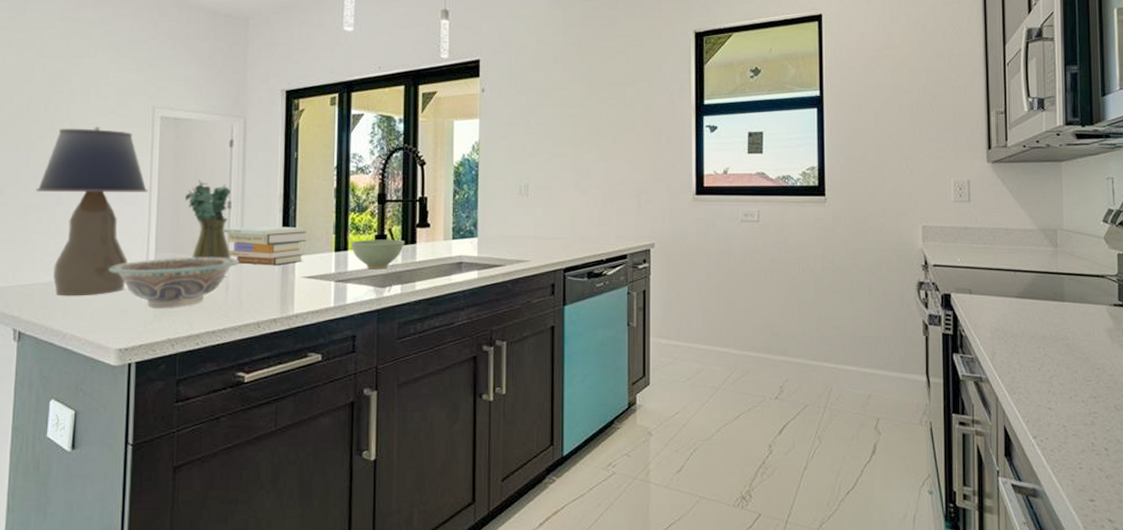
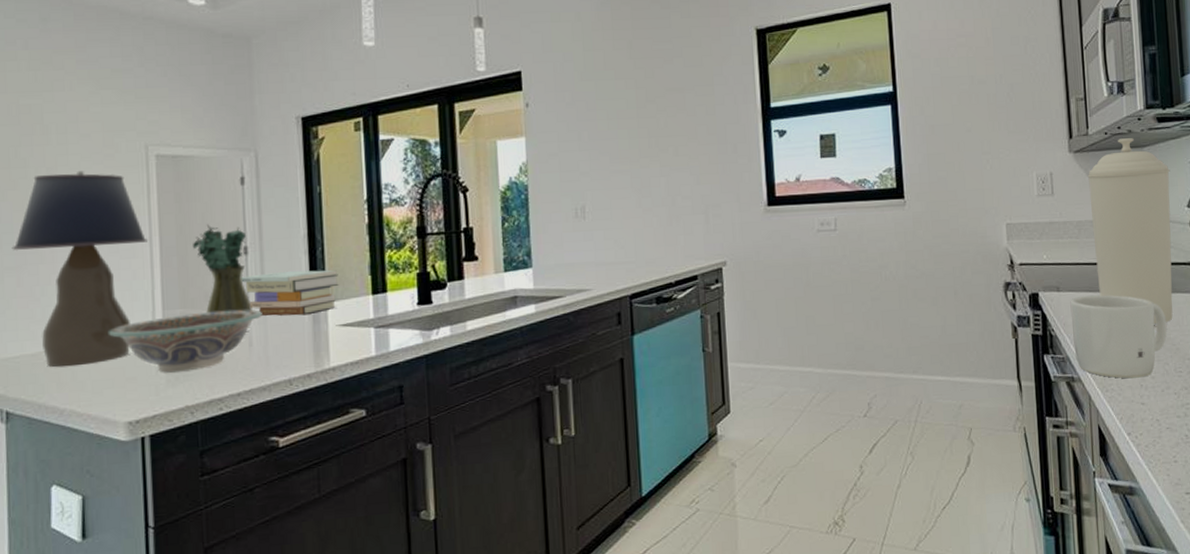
bowl: present [350,239,405,269] -> none [389,276,451,312]
mug: none [981,300,1078,383] -> present [1070,295,1167,379]
canister: none [1004,152,1087,333] -> present [1087,138,1173,325]

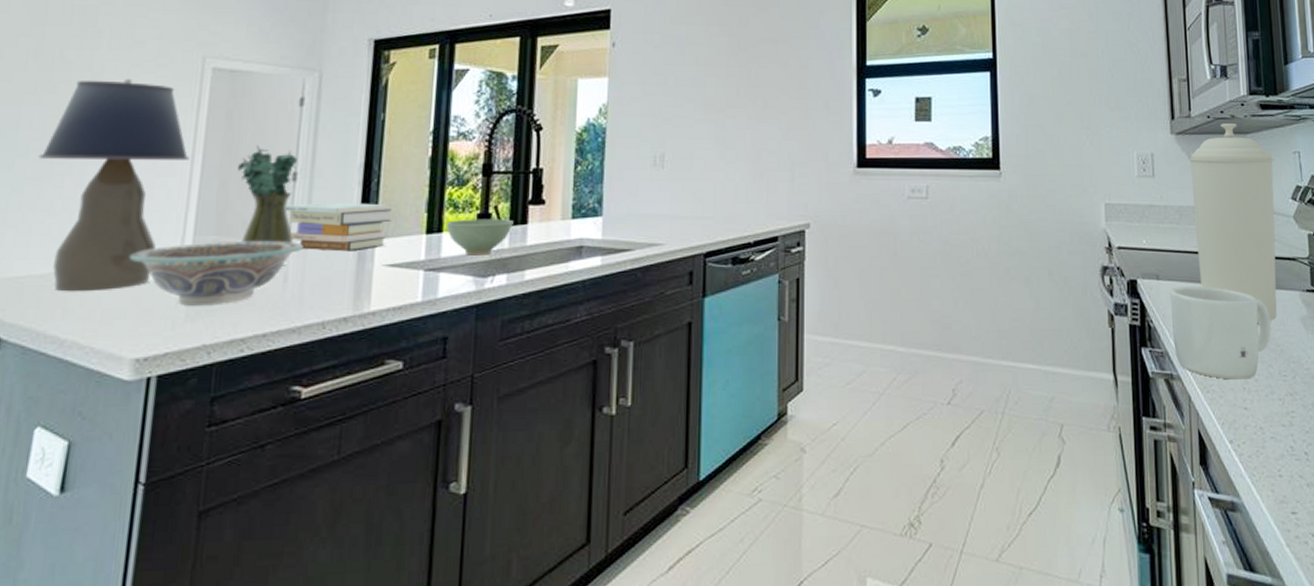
bowl: none [389,276,451,312] -> present [445,219,514,255]

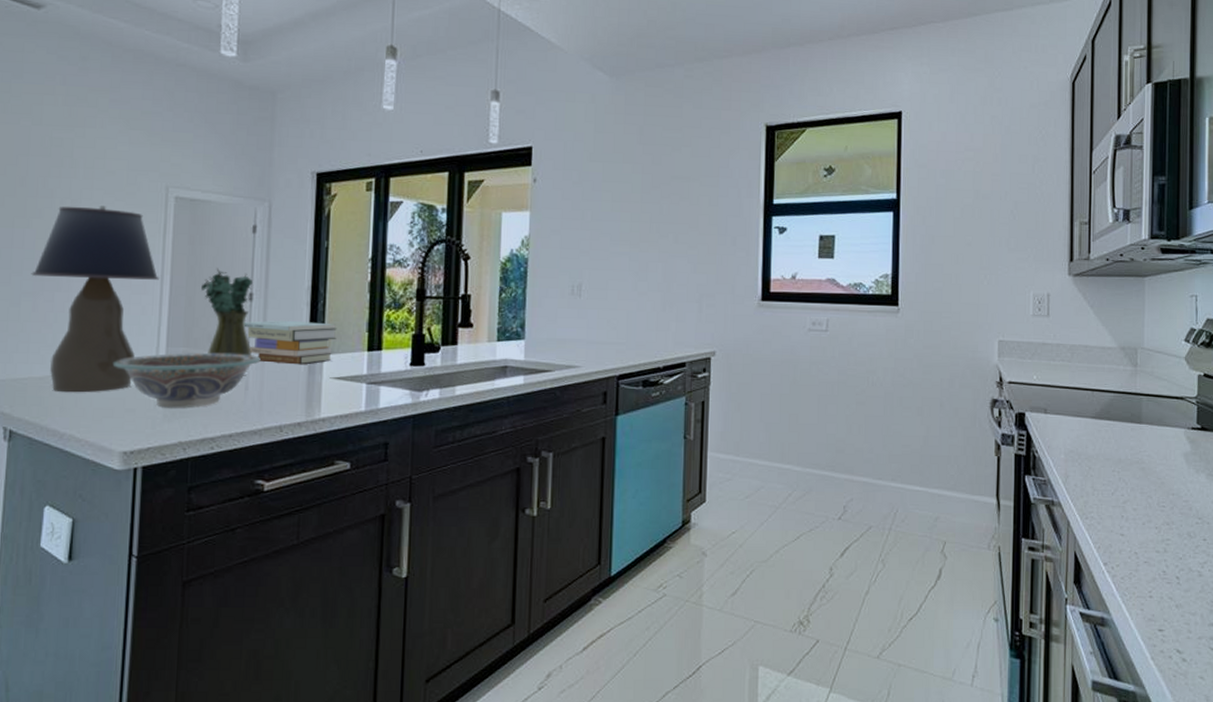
bowl: present [445,219,514,255] -> none [384,339,445,372]
mug: present [1170,287,1271,380] -> none [1056,421,1154,508]
canister: present [1189,123,1277,323] -> none [1085,266,1170,457]

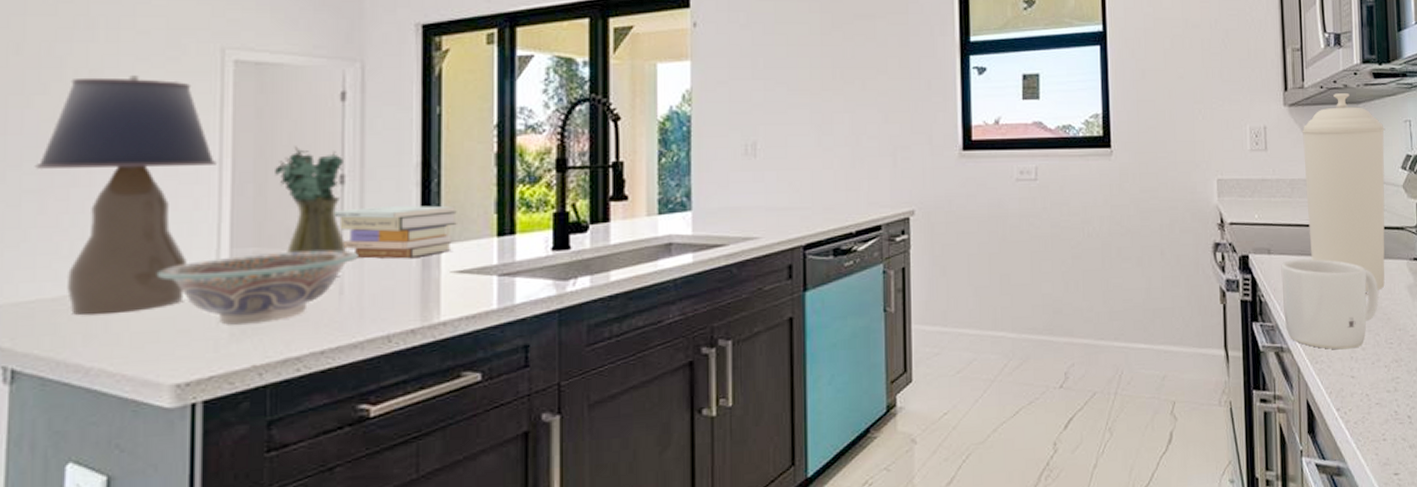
mug: none [1056,421,1154,508] -> present [1281,259,1379,350]
canister: none [1085,266,1170,457] -> present [1302,93,1386,293]

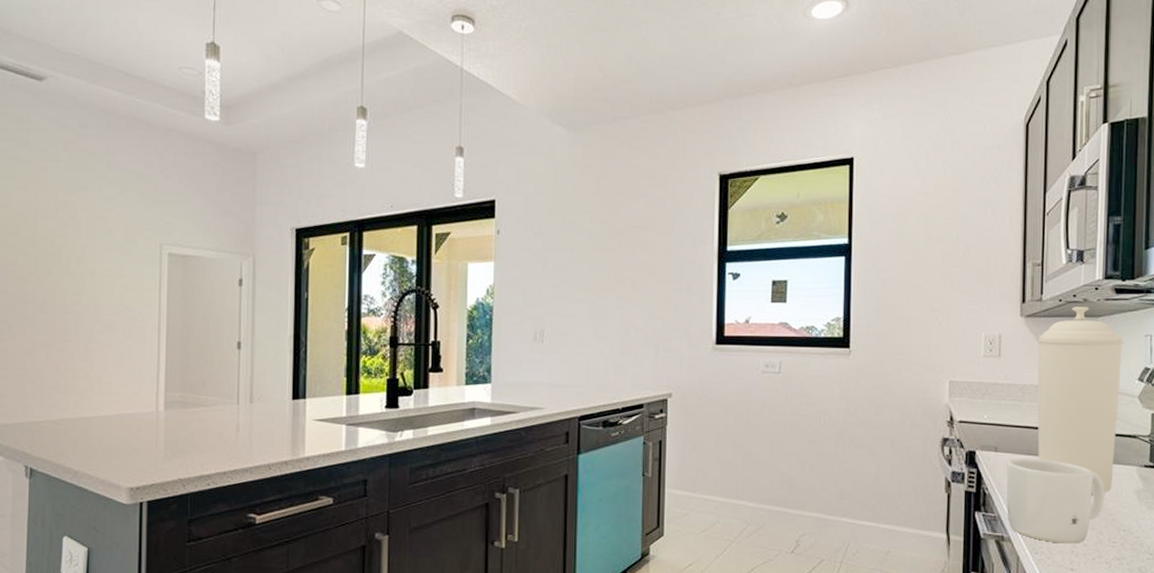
table lamp: present [35,75,216,316] -> none [43,263,156,434]
decorative bowl: present [156,249,358,325] -> none [118,397,249,448]
vase: present [275,146,346,254] -> none [195,319,241,400]
books: present [334,205,457,259] -> none [233,366,318,408]

